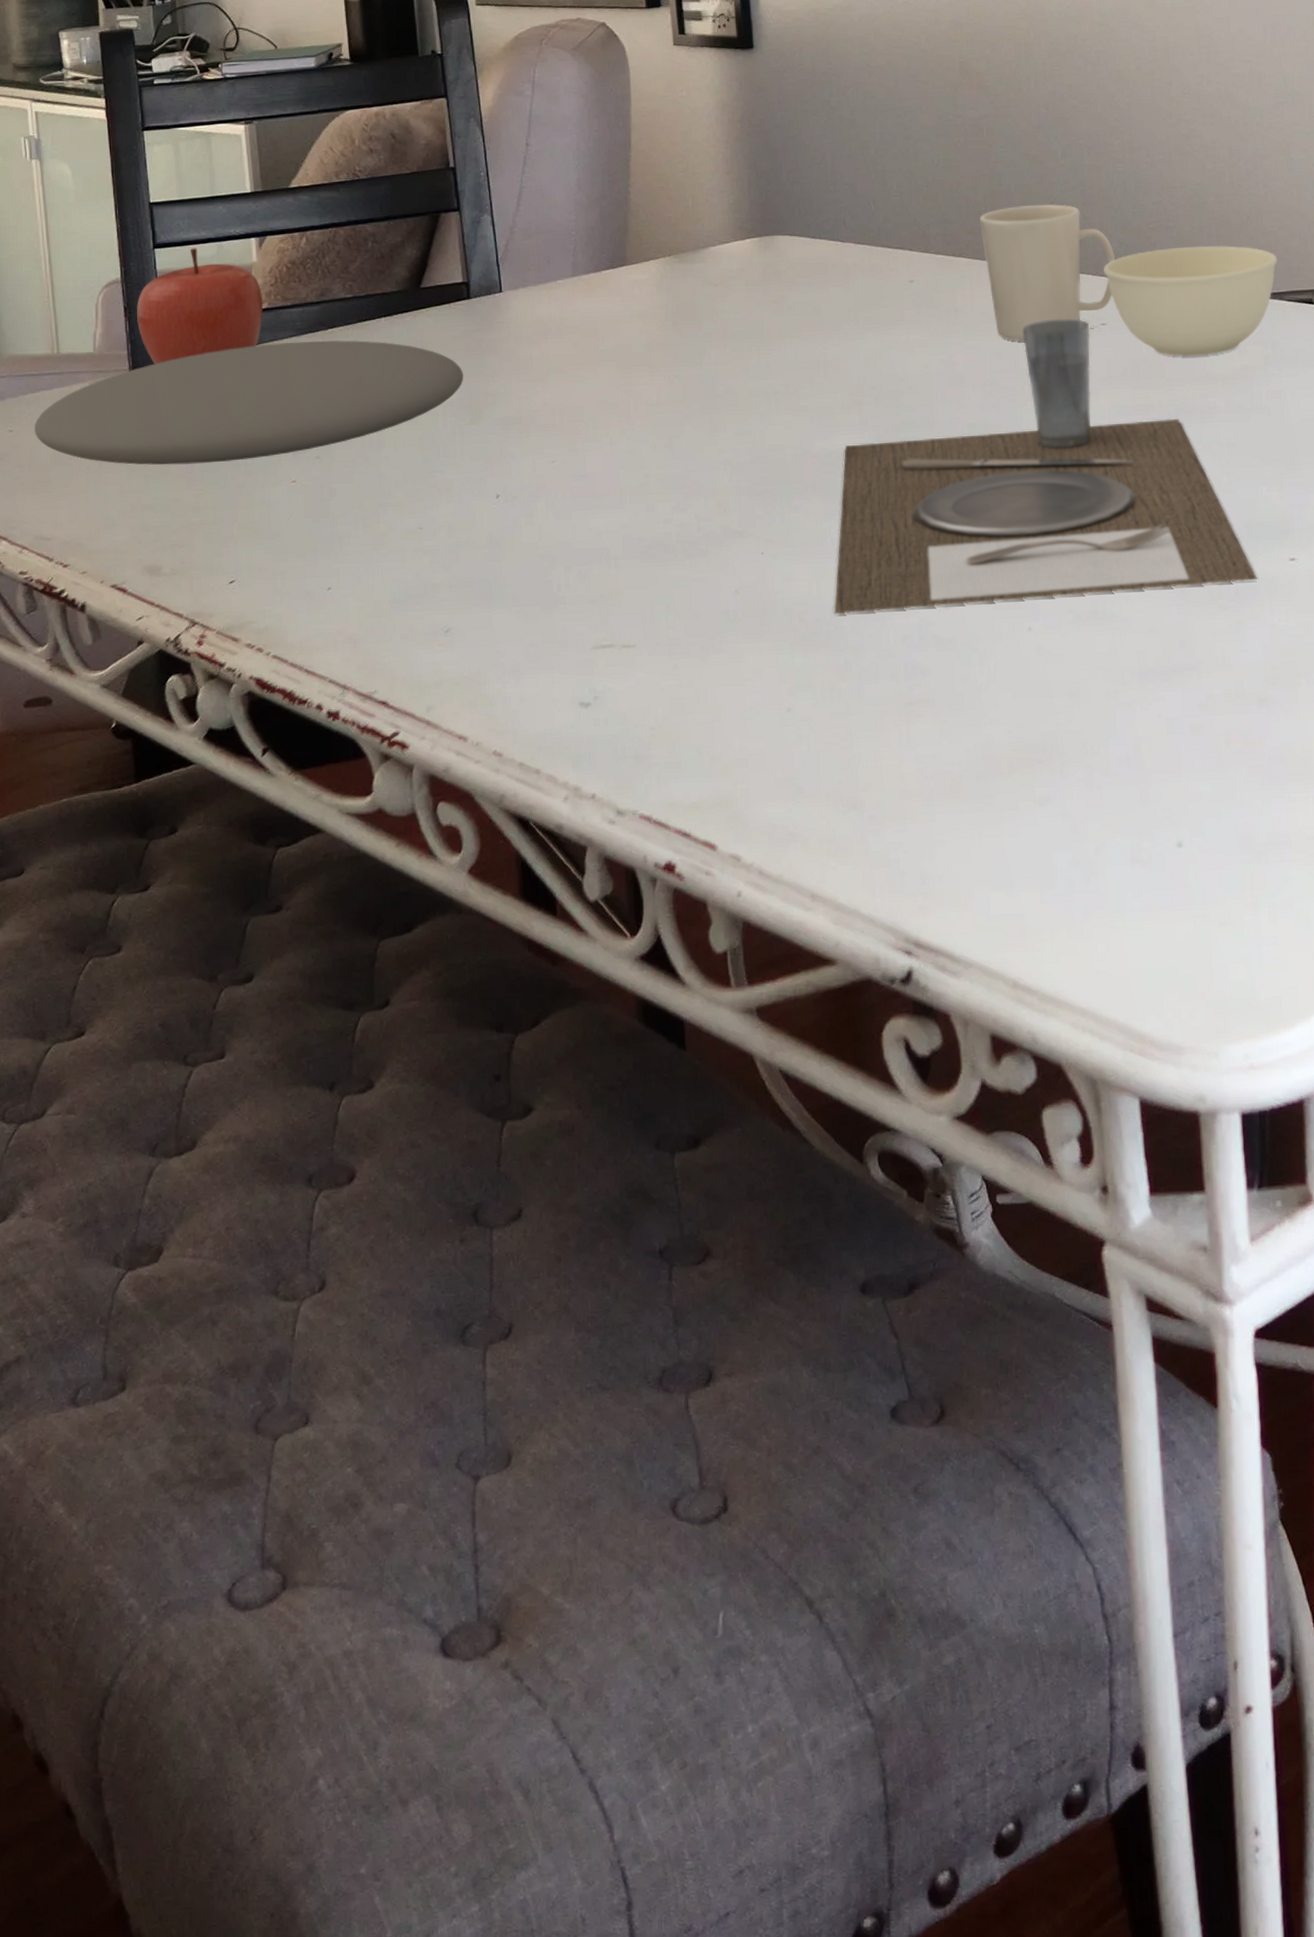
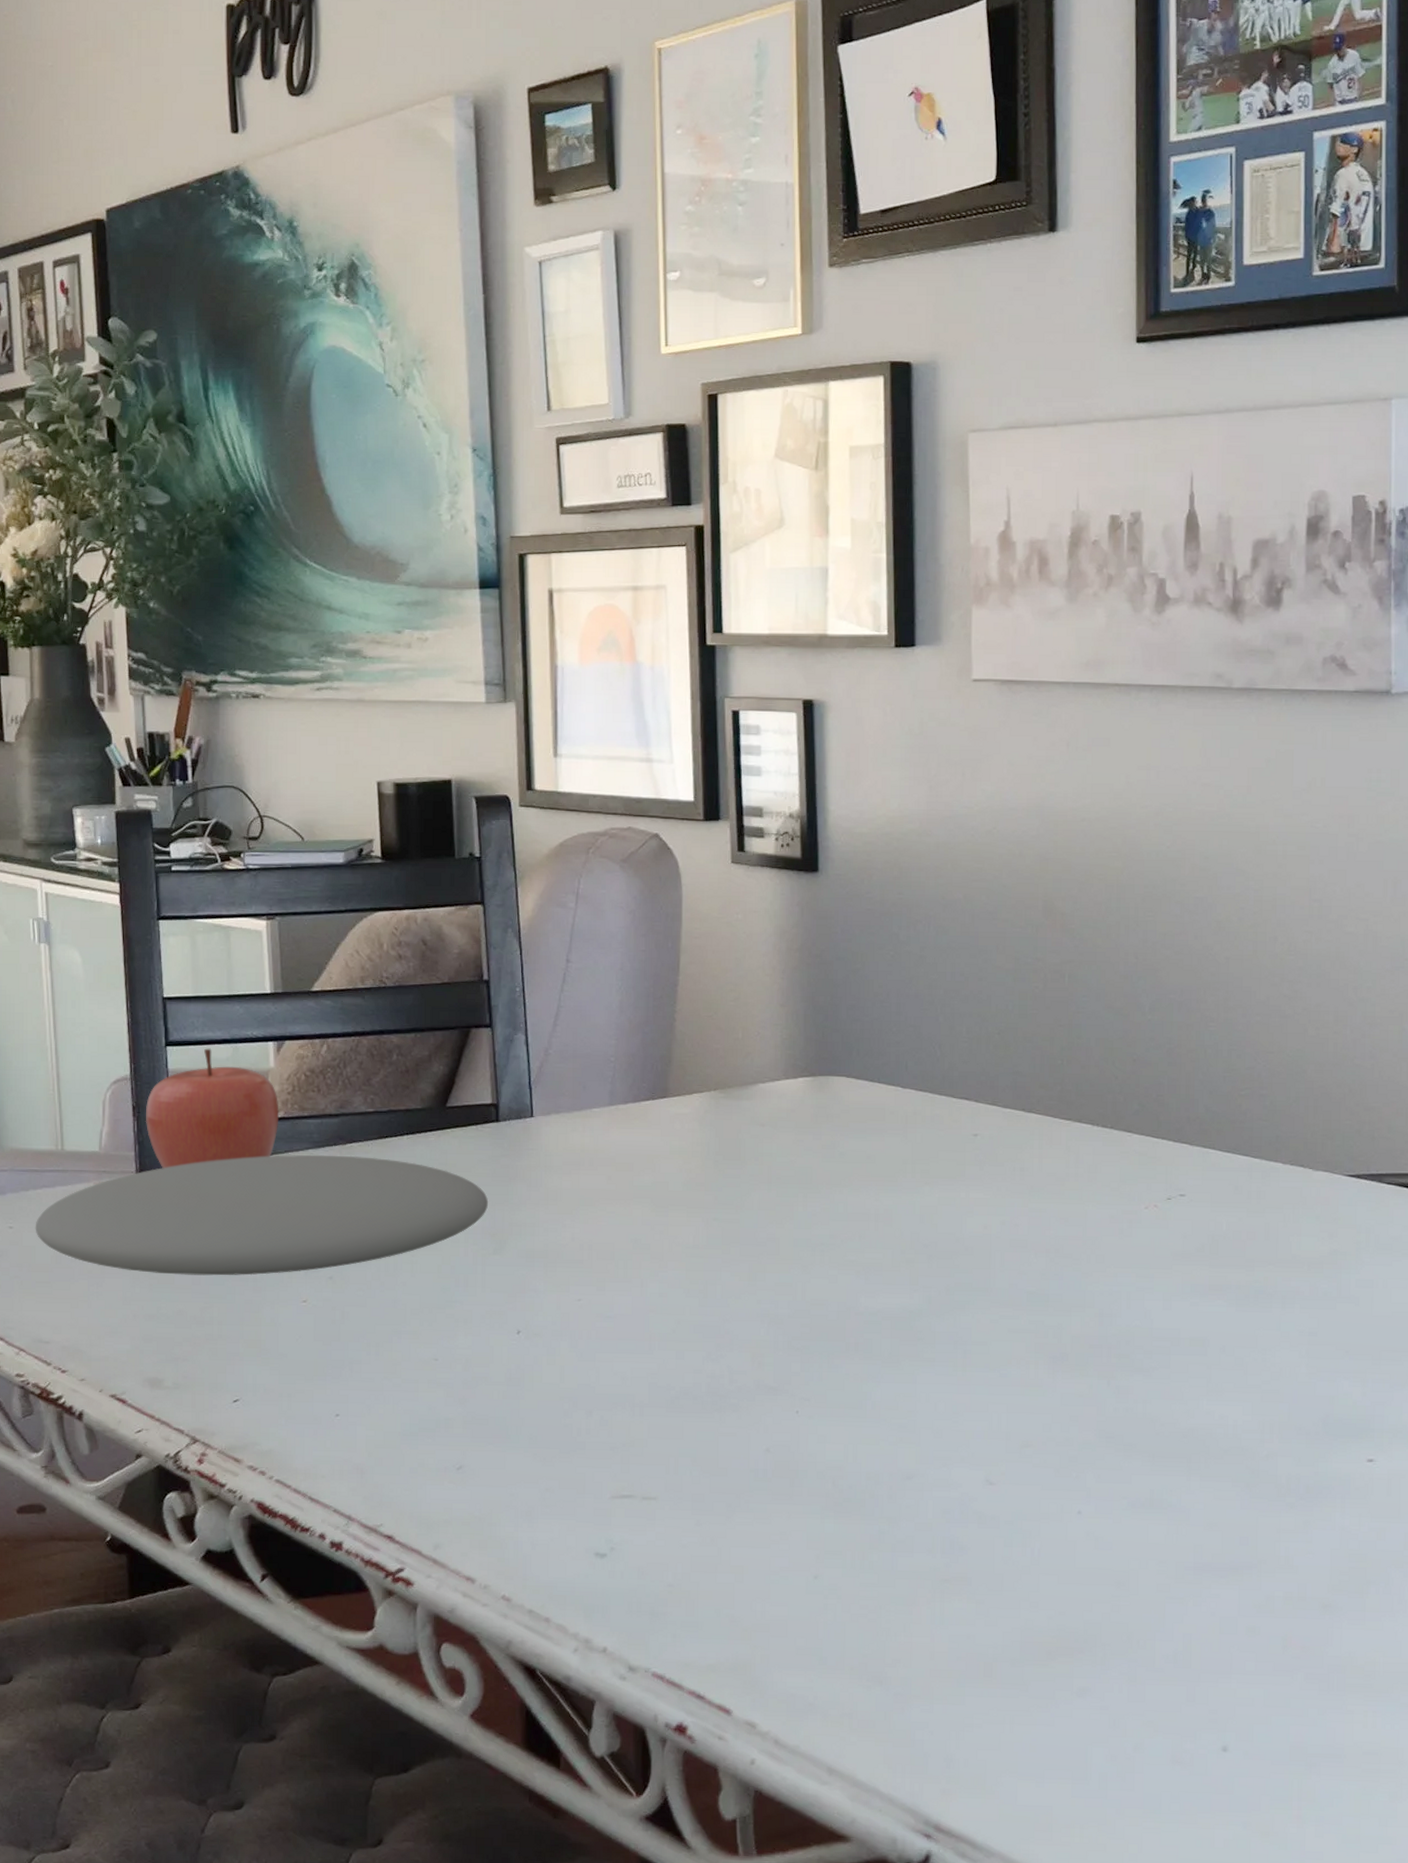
place setting: present [834,319,1257,614] -> none [870,1186,1330,1482]
mug: present [980,204,1116,341] -> none [1054,1061,1201,1207]
soup bowl: present [1103,245,1278,357] -> none [1185,1117,1379,1237]

